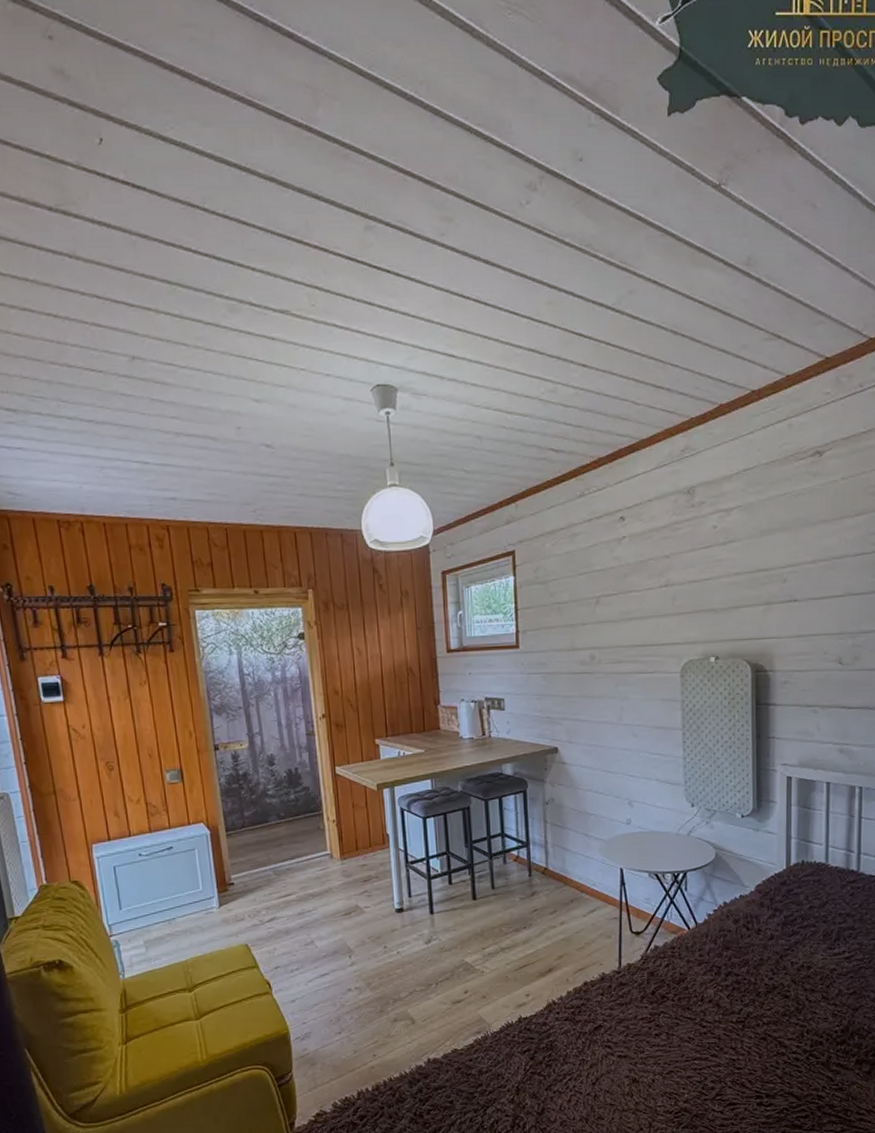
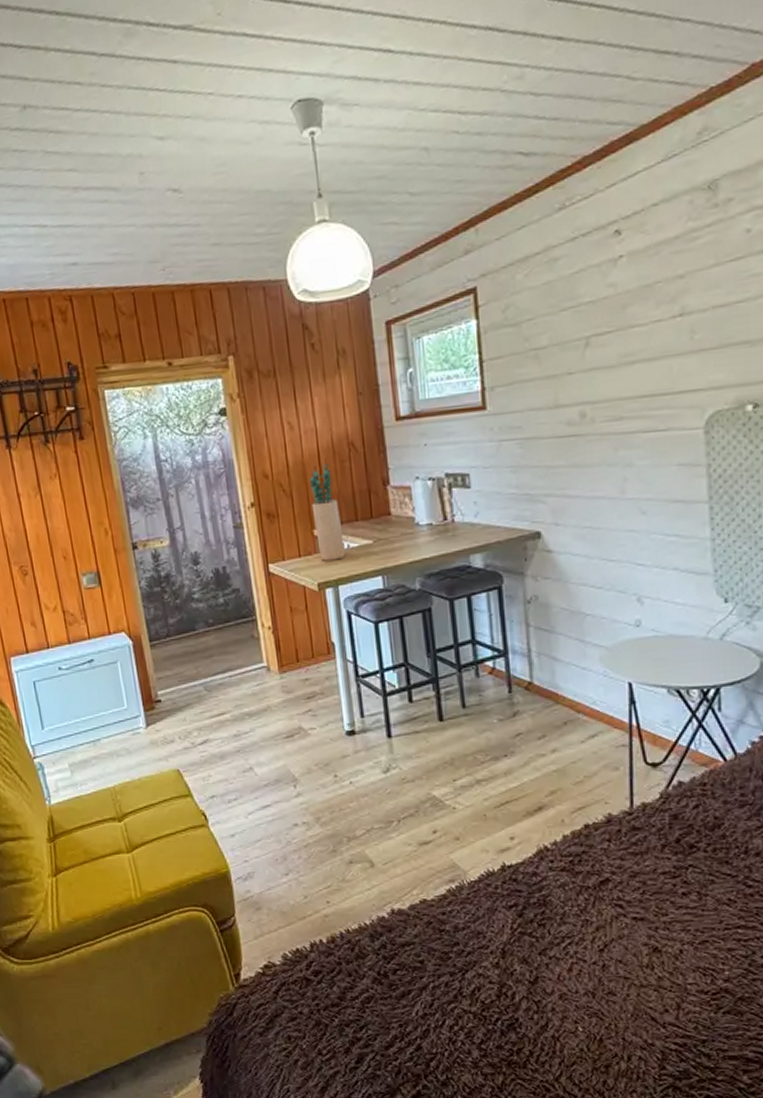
vase: none [373,681,401,766] -> present [309,459,346,561]

